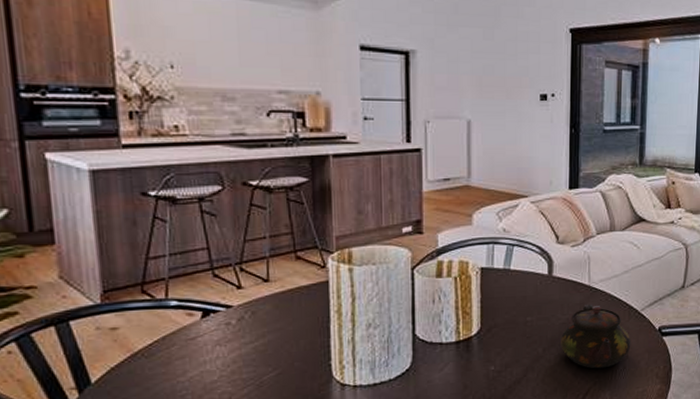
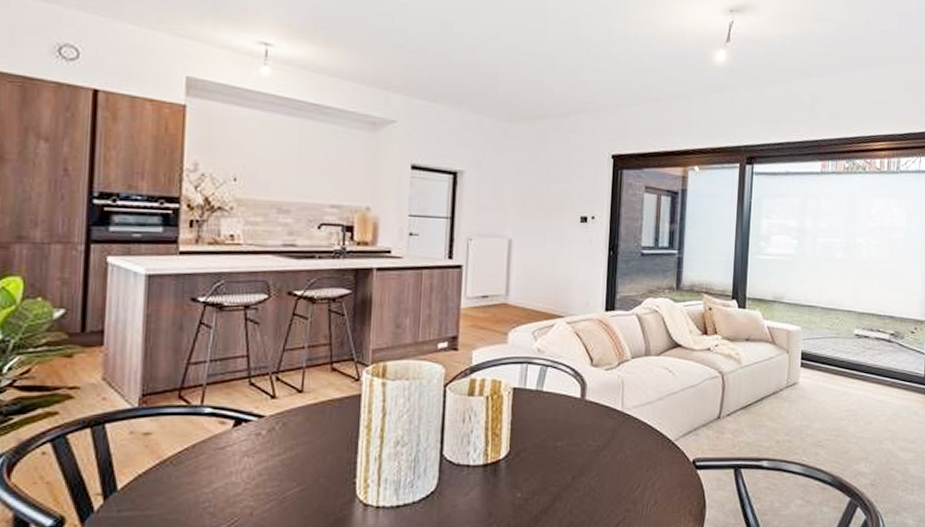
teapot: present [561,304,631,369] -> none [590,431,664,502]

